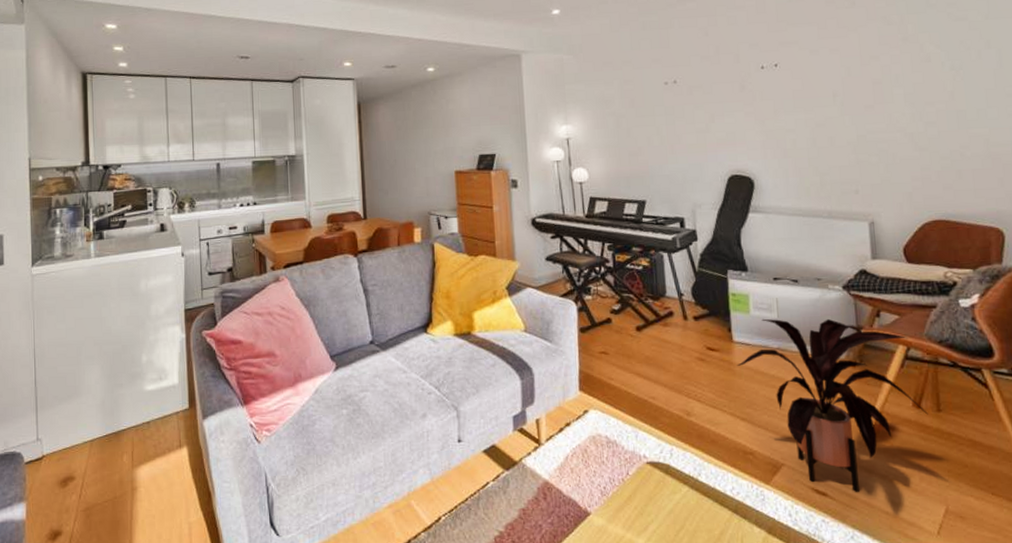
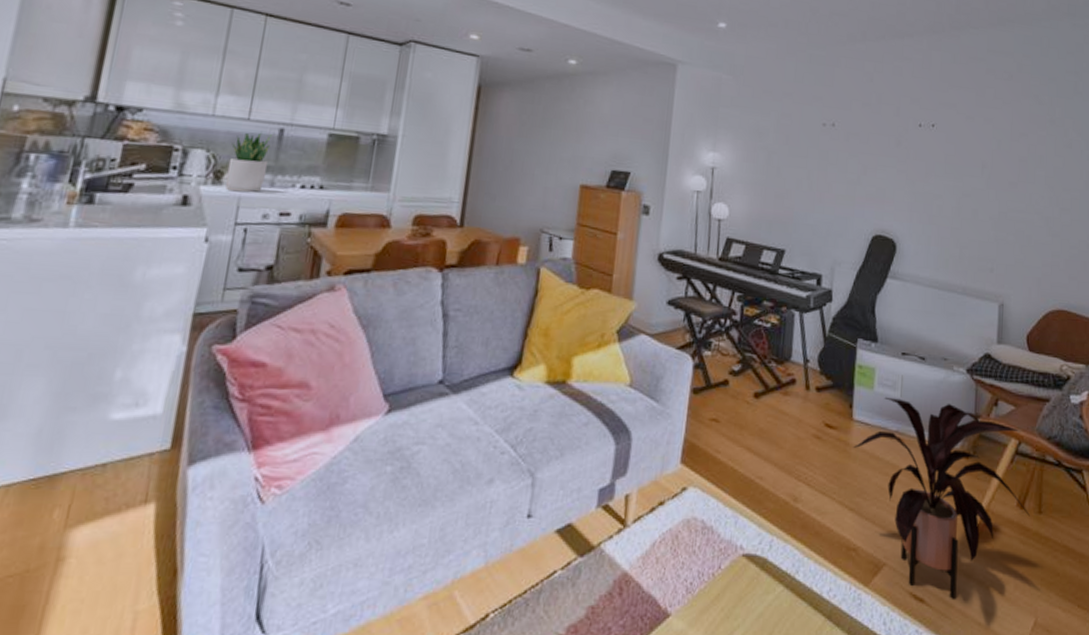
planter: none [186,168,214,216] -> present [225,132,274,193]

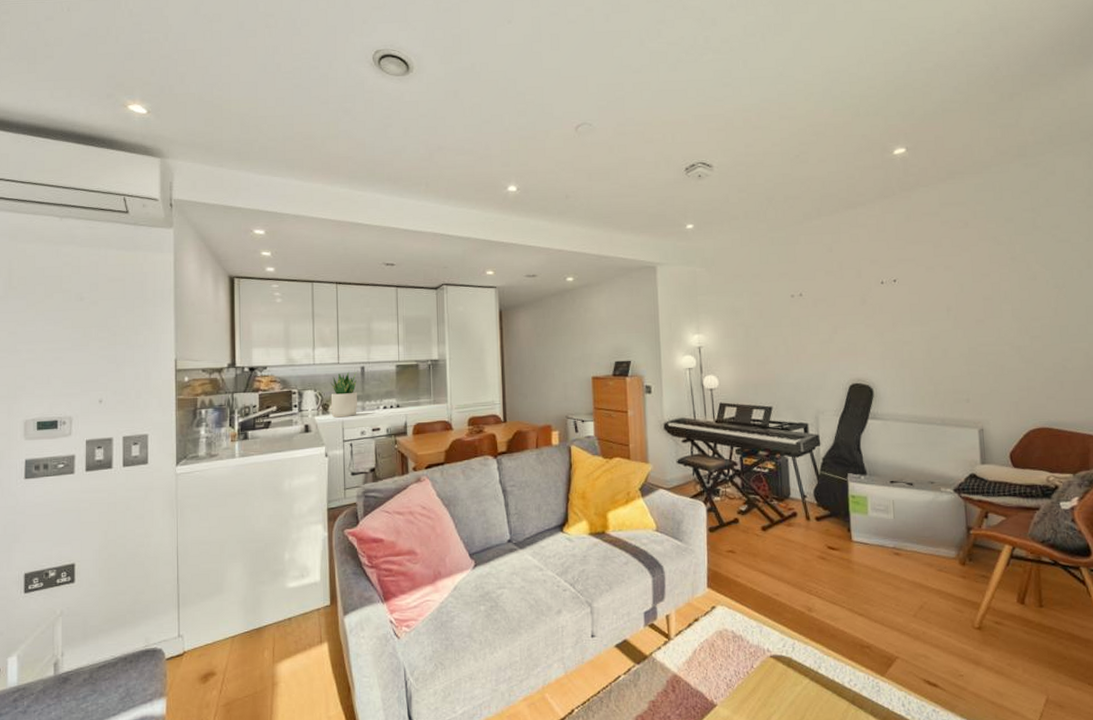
house plant: present [853,396,1030,599] -> none [855,519,1031,683]

